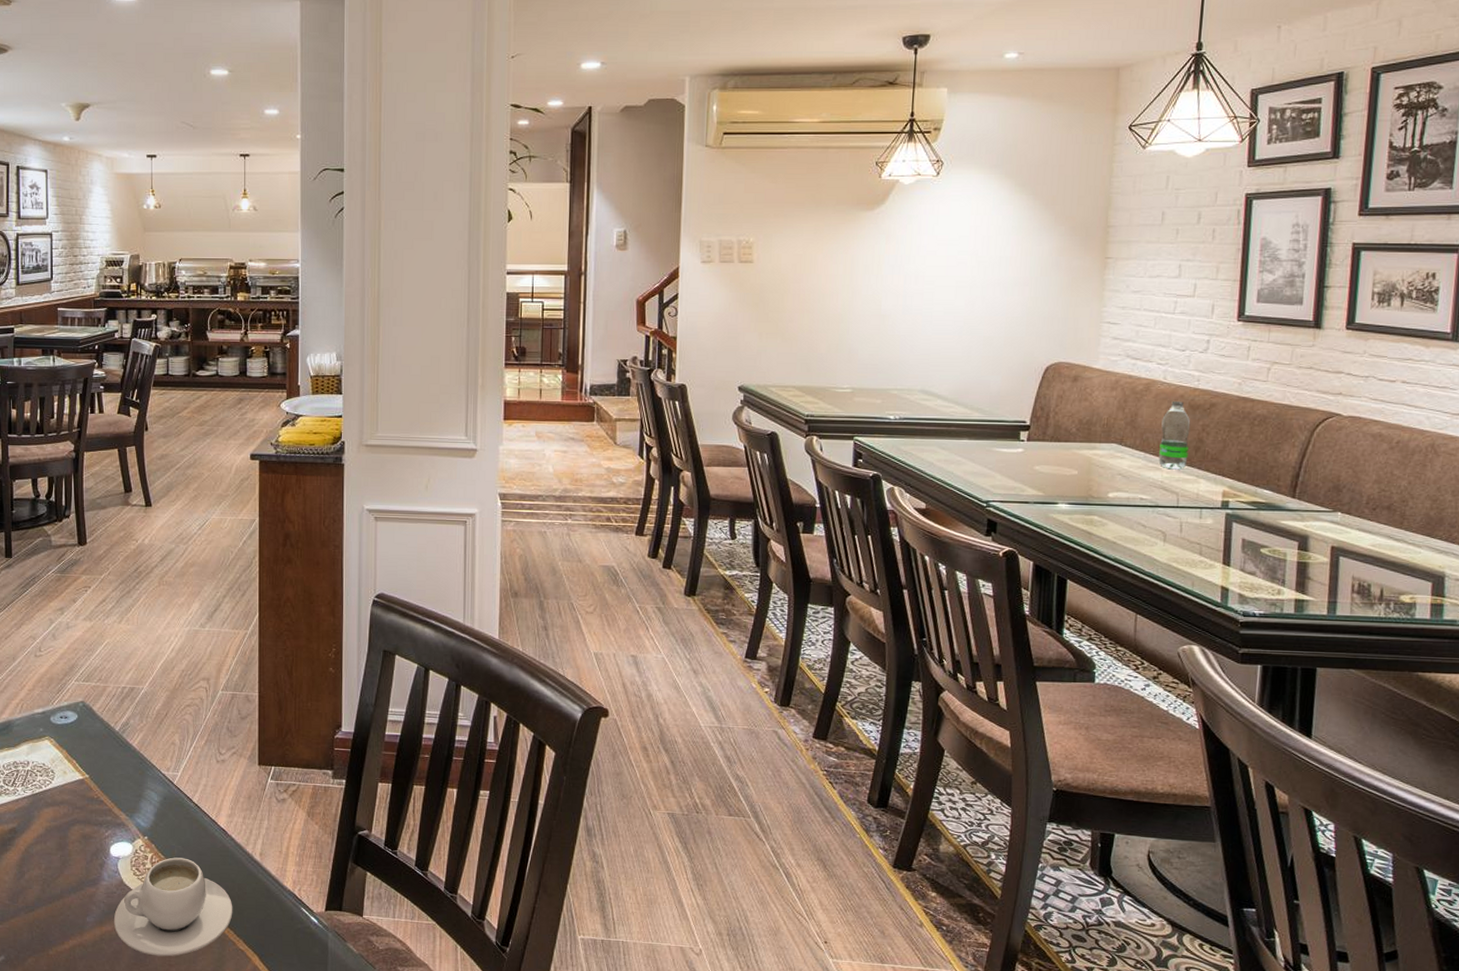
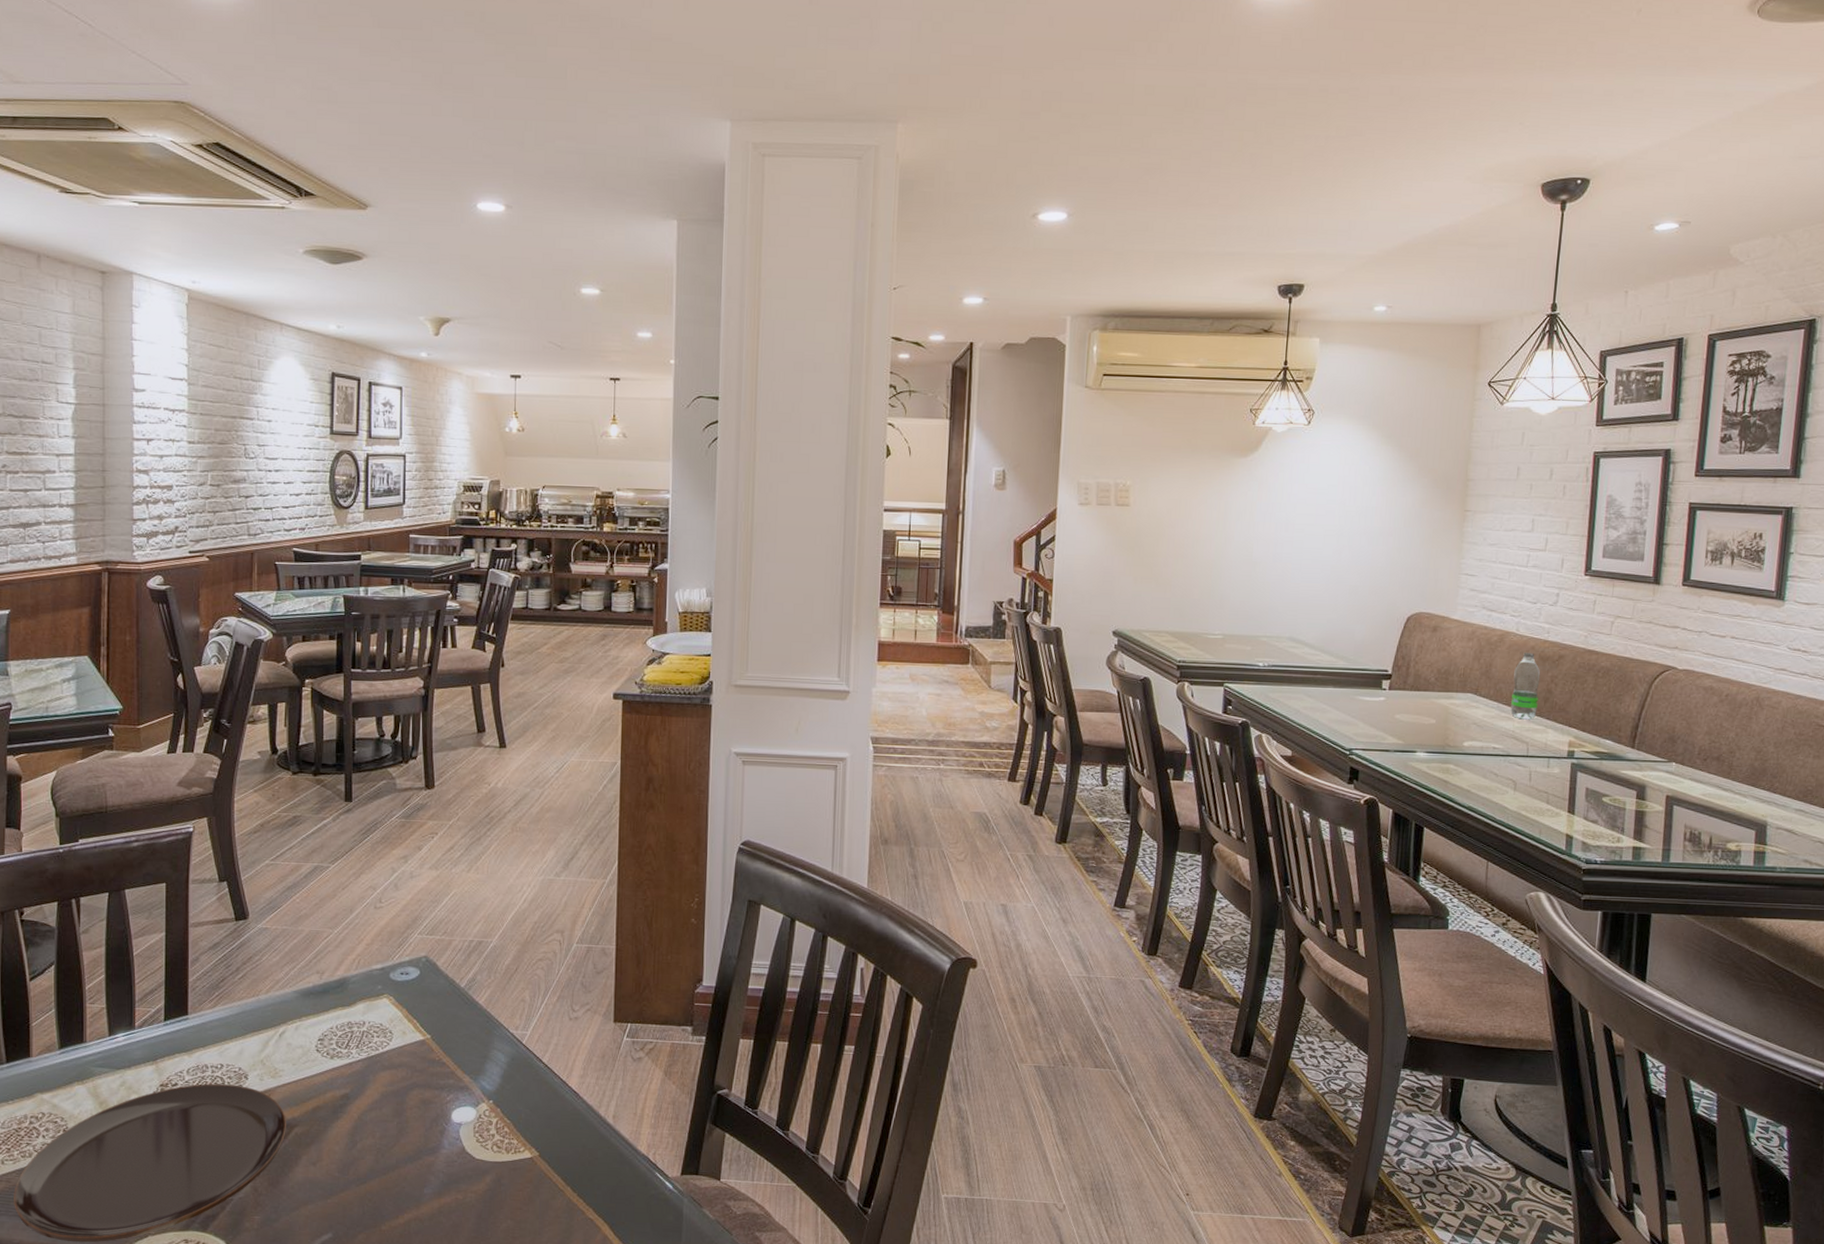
teacup: present [113,857,233,957] -> none [453,1122,583,1229]

